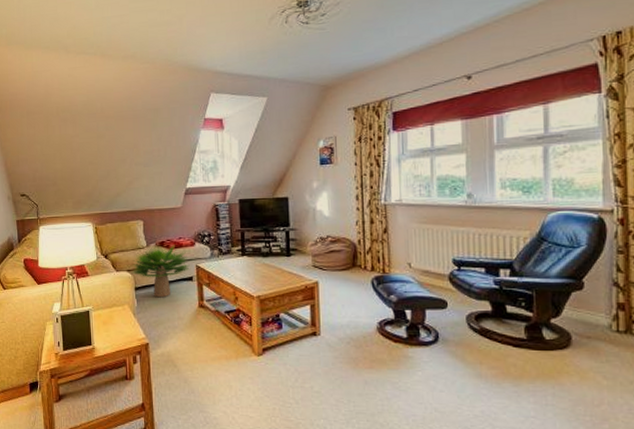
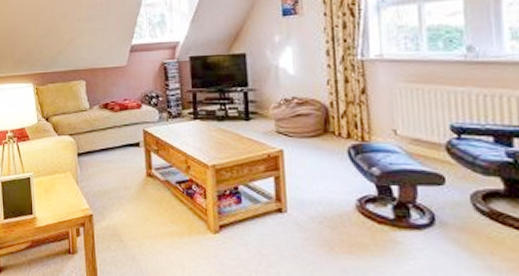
potted plant: present [131,245,190,298] -> none [73,107,136,165]

